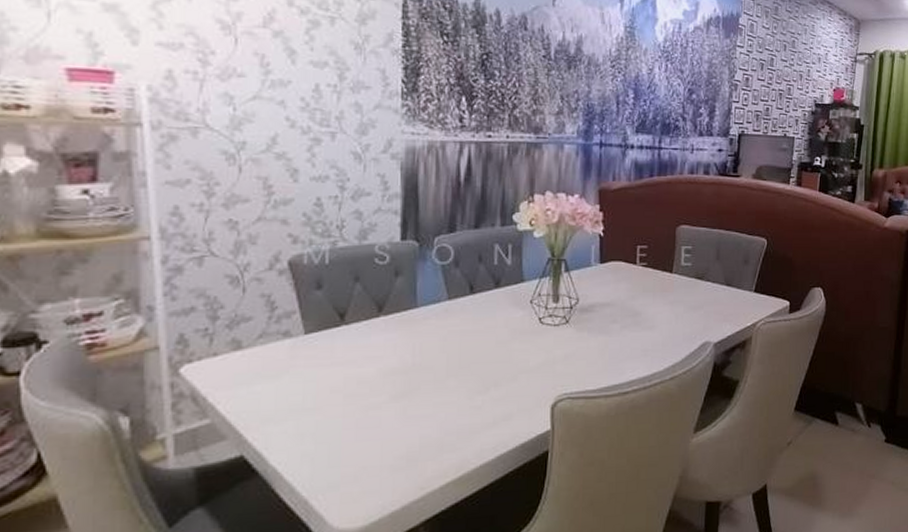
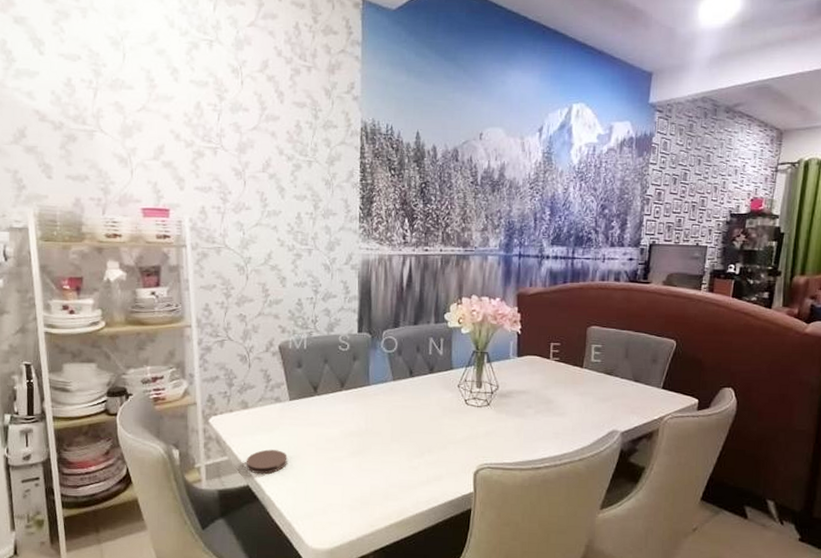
coaster: none [238,402,302,439] -> present [246,449,288,475]

